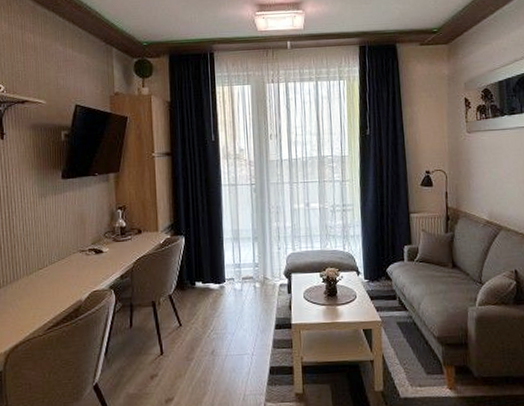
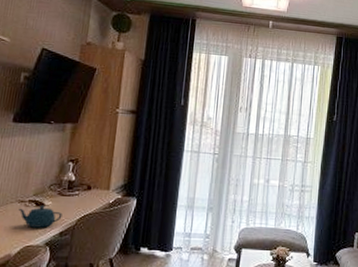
teapot: none [81,252,120,274] -> present [18,205,63,228]

